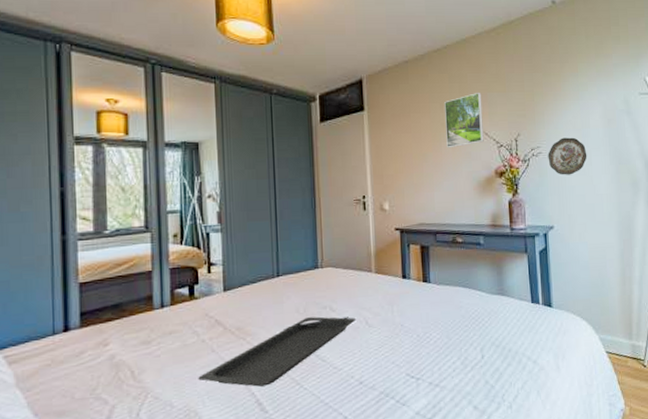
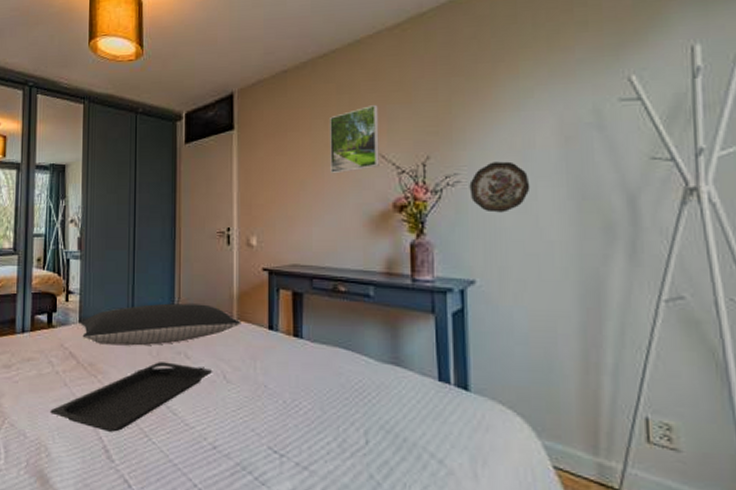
pillow: none [225,263,379,309] -> present [80,303,241,346]

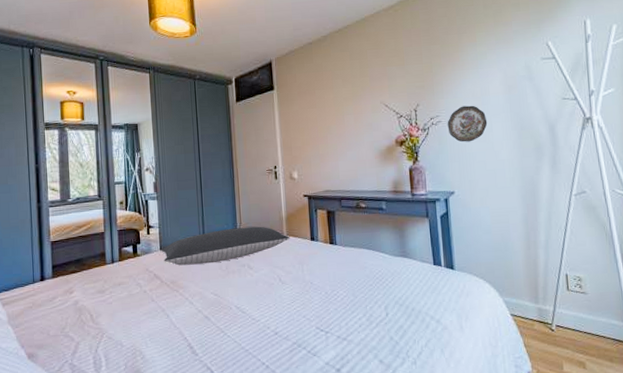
serving tray: present [50,362,213,432] -> none [142,273,271,333]
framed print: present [330,104,379,174] -> none [346,67,384,121]

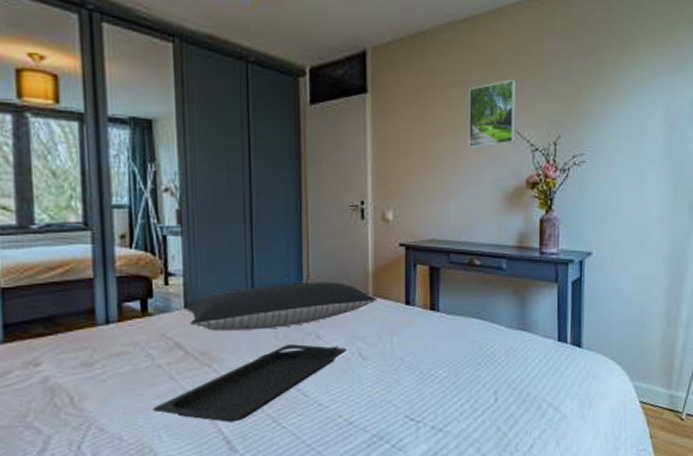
serving tray: none [142,273,271,333] -> present [153,344,348,422]
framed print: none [346,67,384,121] -> present [469,78,516,149]
decorative plate: present [447,105,488,143] -> none [592,144,640,192]

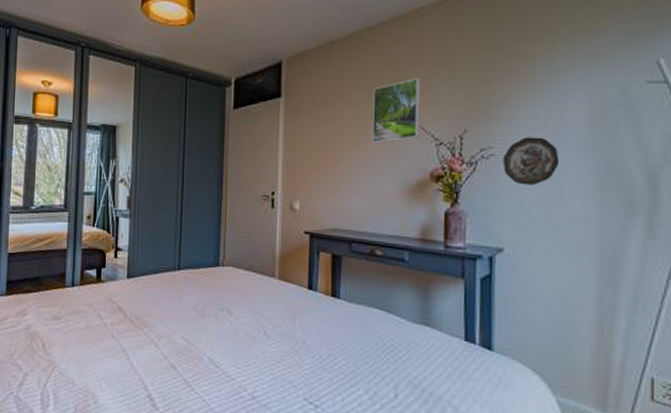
serving tray: present [153,344,348,422] -> none [98,317,254,382]
pillow: present [186,282,377,331] -> none [128,262,283,302]
decorative plate: none [592,144,640,192] -> present [503,137,560,186]

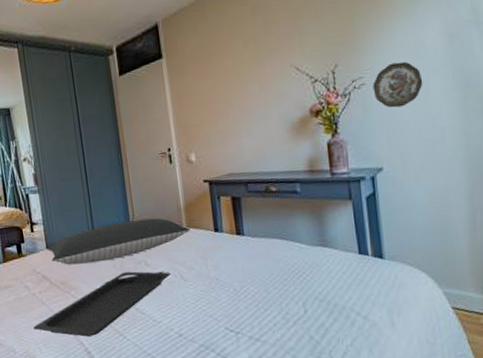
serving tray: none [98,317,254,382] -> present [33,271,171,337]
pillow: none [128,262,283,302] -> present [47,218,191,265]
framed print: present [372,77,421,144] -> none [248,21,295,90]

